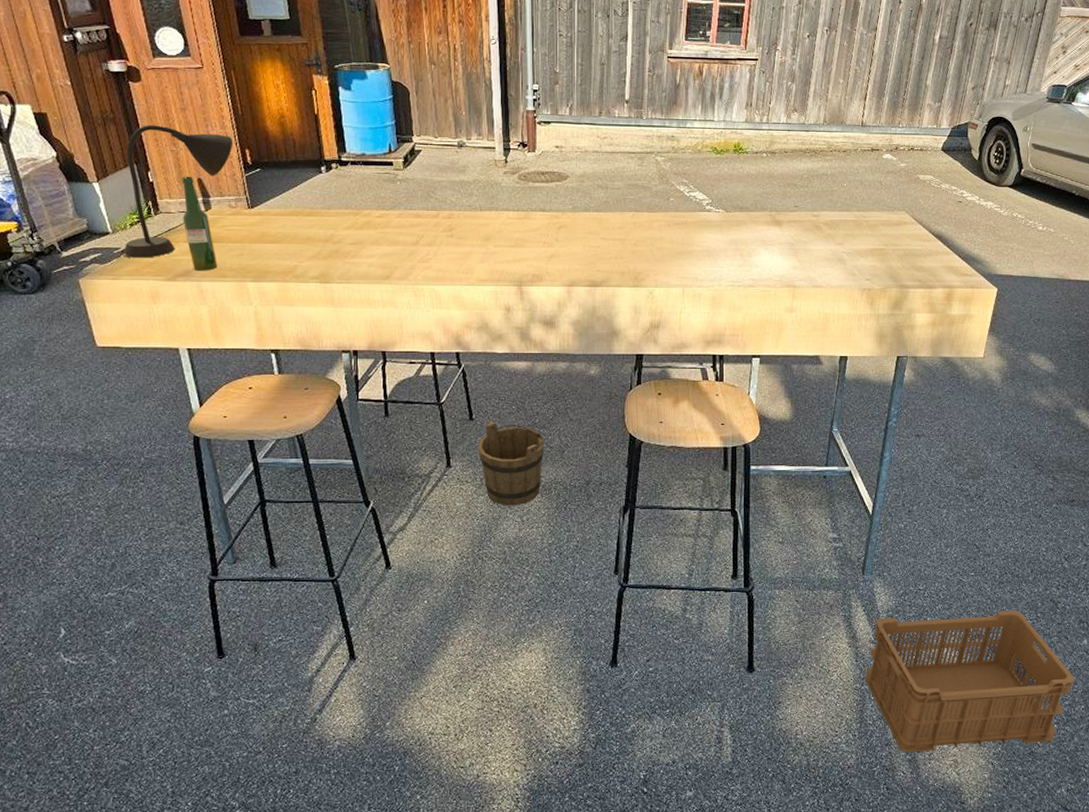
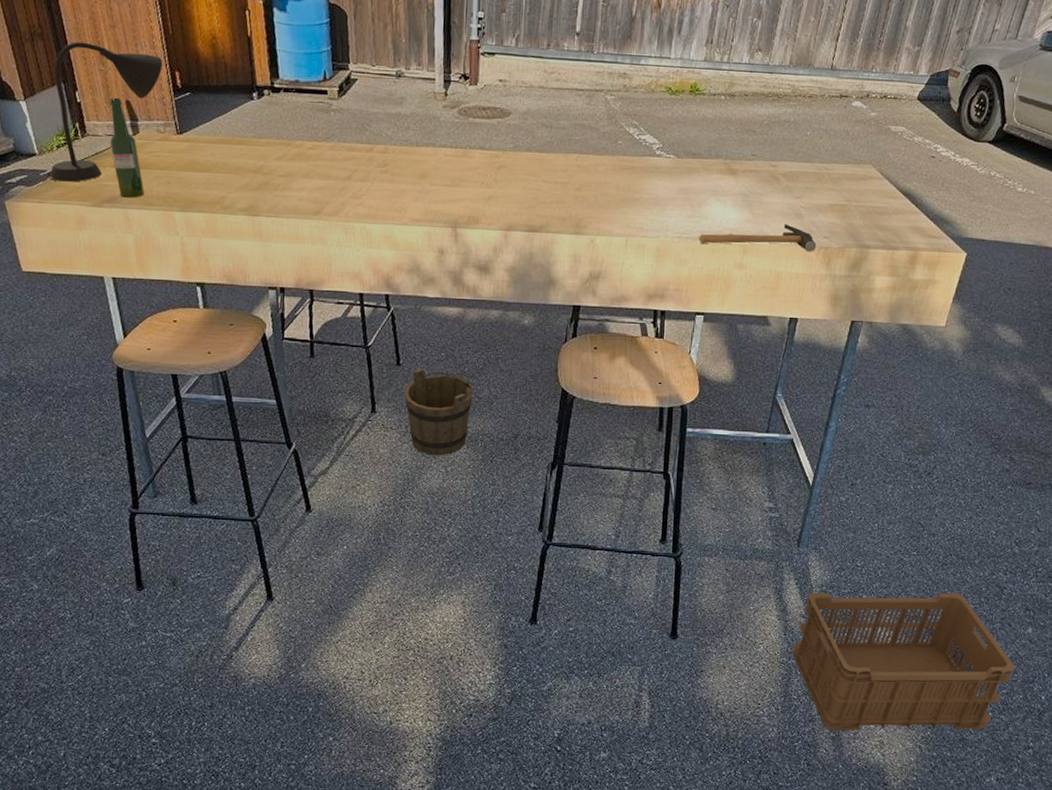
claw hammer: none [750,269,860,293] -> present [699,224,817,252]

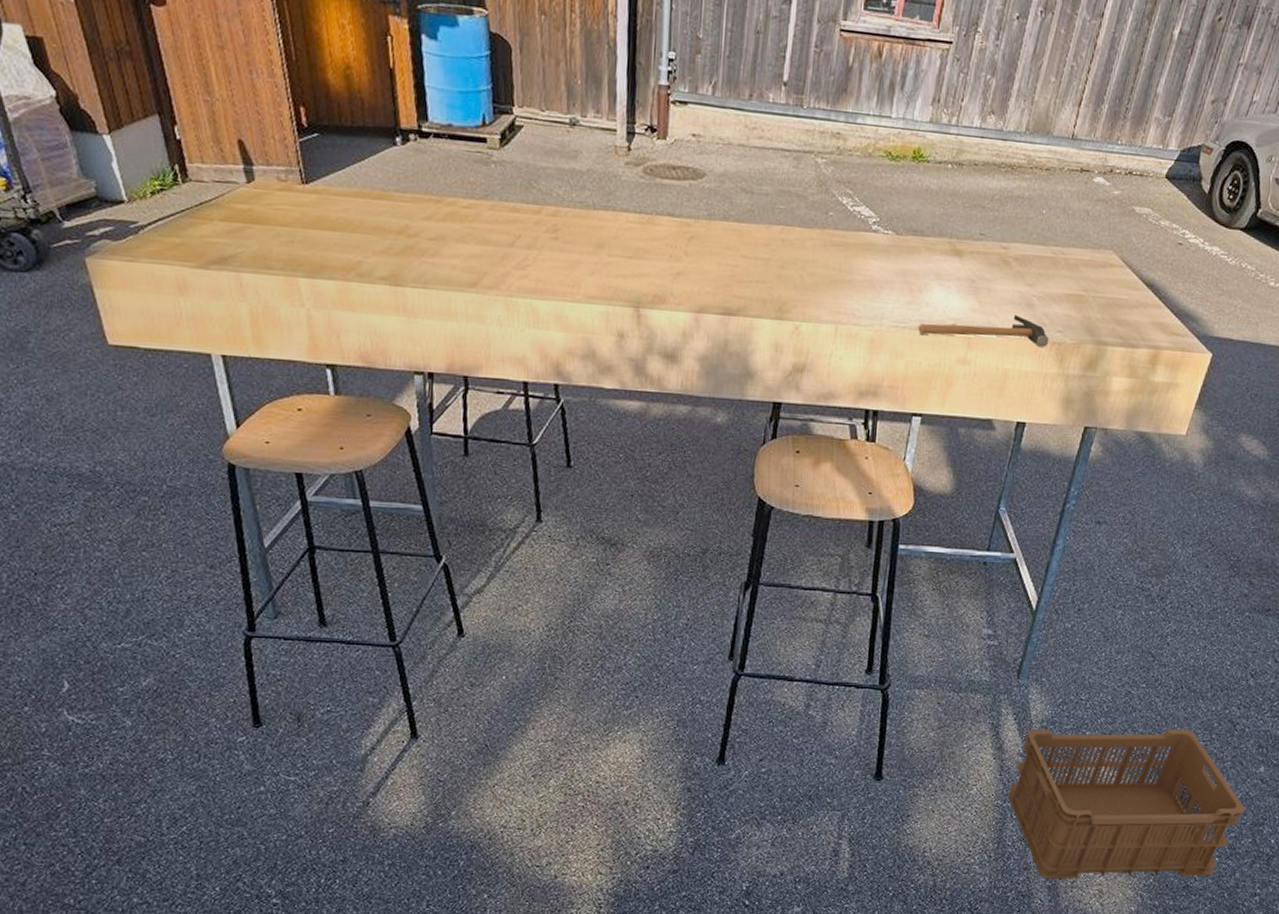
desk lamp: present [47,41,163,182] -> none [139,64,285,237]
beer bottle: present [110,97,145,198] -> none [218,135,262,260]
bucket: present [404,368,473,456] -> none [575,471,656,573]

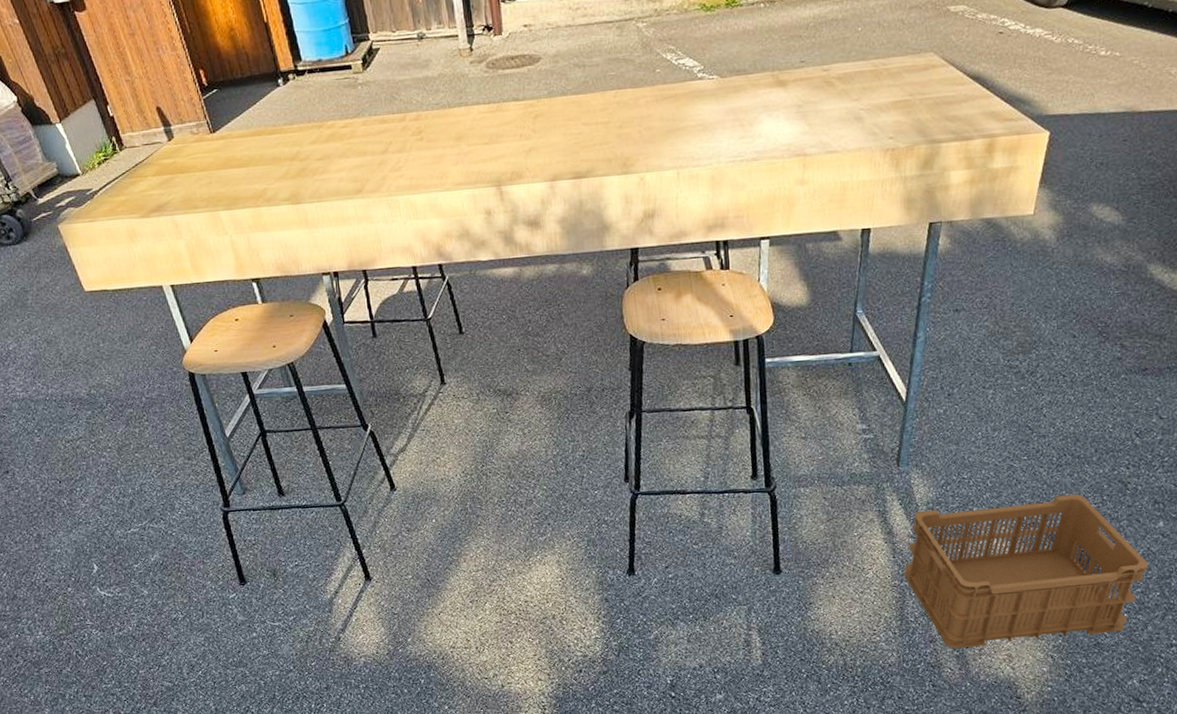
claw hammer: present [918,315,1050,347] -> none [754,130,882,164]

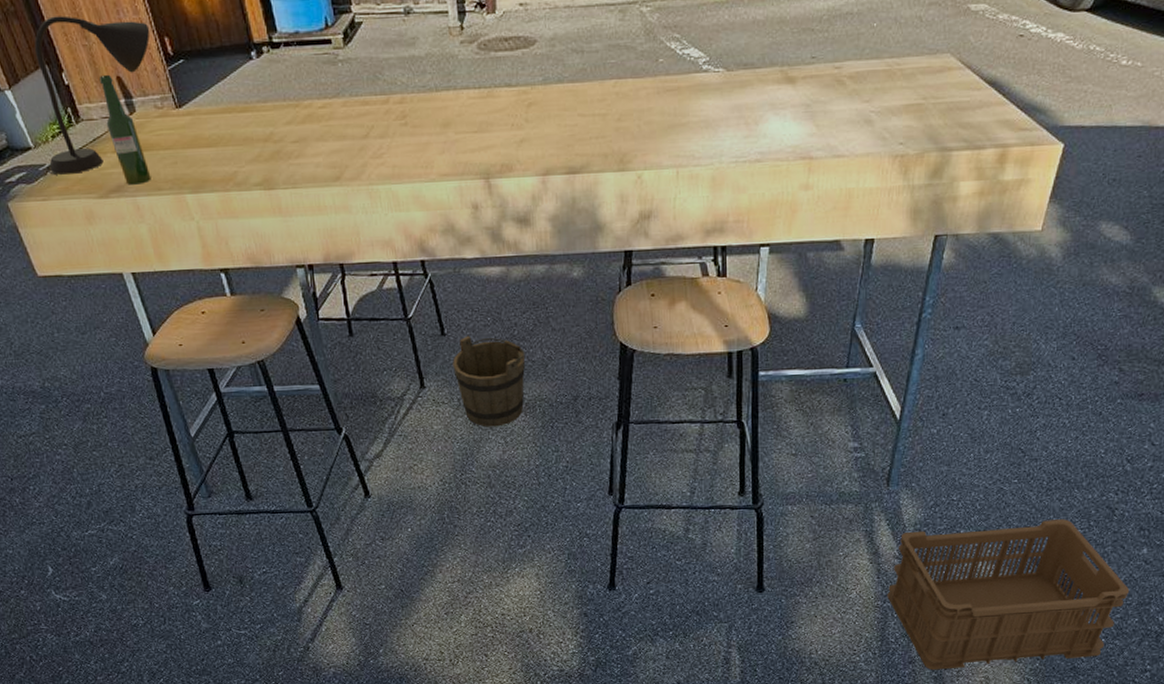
desk lamp: none [83,55,187,198] -> present [34,15,150,175]
beer bottle: none [141,105,188,205] -> present [100,74,151,185]
bucket: none [471,333,540,420] -> present [453,335,526,427]

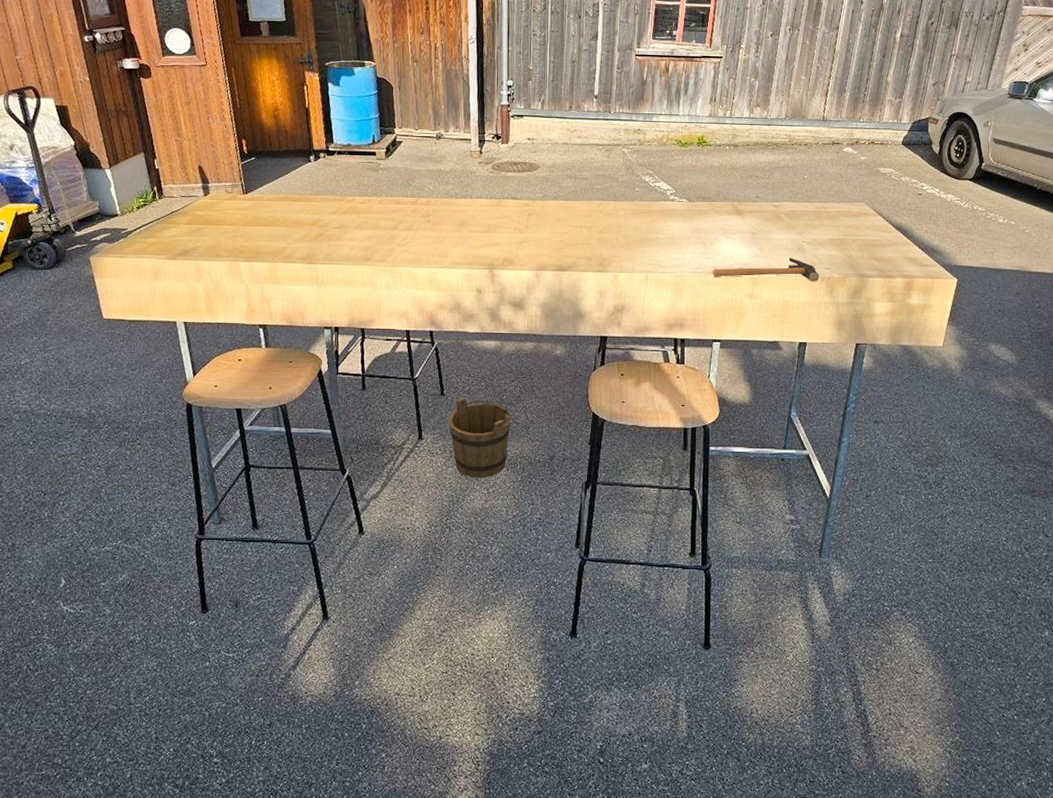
desk lamp: present [34,15,150,175] -> none [128,117,232,238]
beer bottle: present [100,74,151,185] -> none [184,163,214,251]
claw hammer: none [758,133,891,166] -> present [712,257,820,282]
plastic crate: present [887,519,1130,671] -> none [820,598,1036,737]

